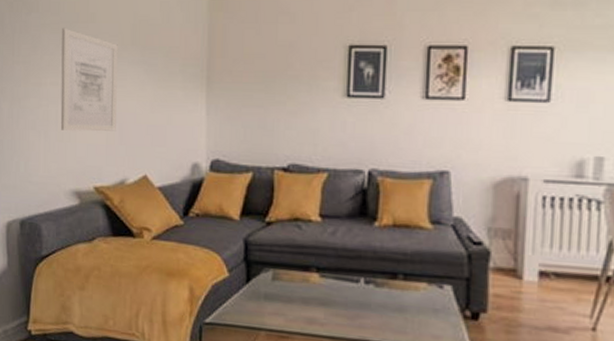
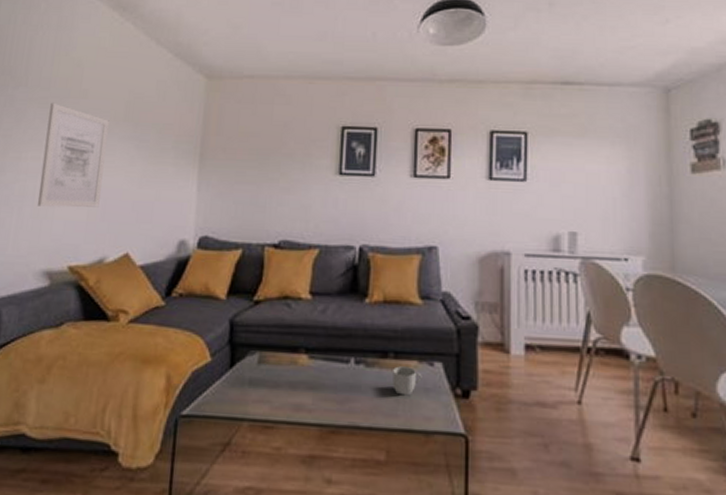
mug: none [401,287,431,315] -> present [392,366,422,396]

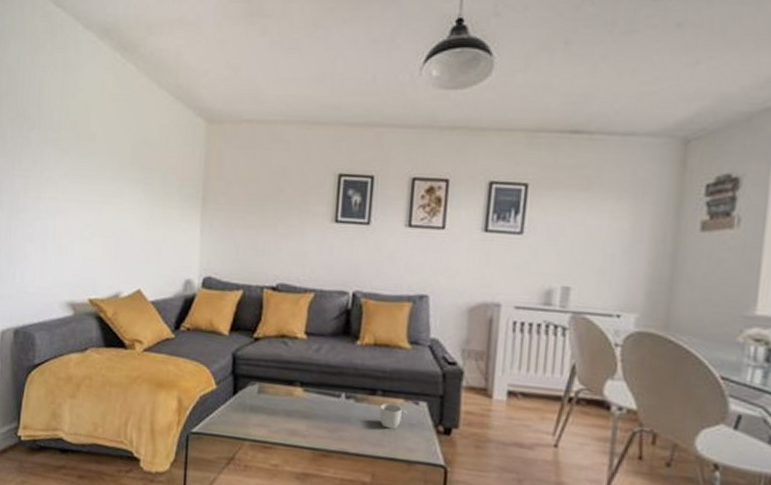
wall art: present [37,102,109,208] -> none [57,144,117,247]

